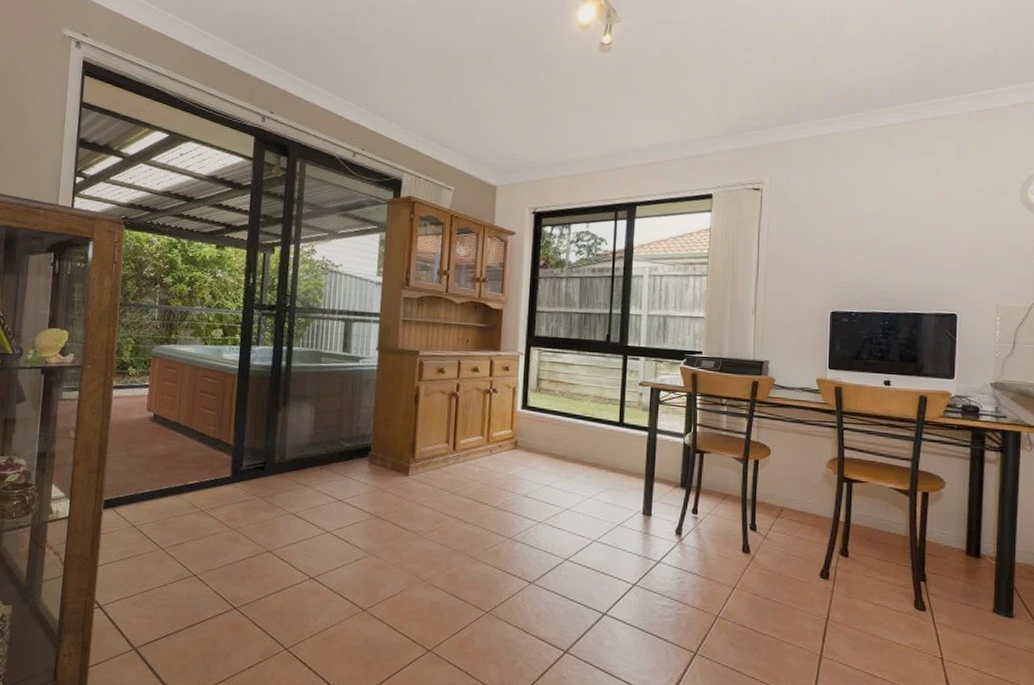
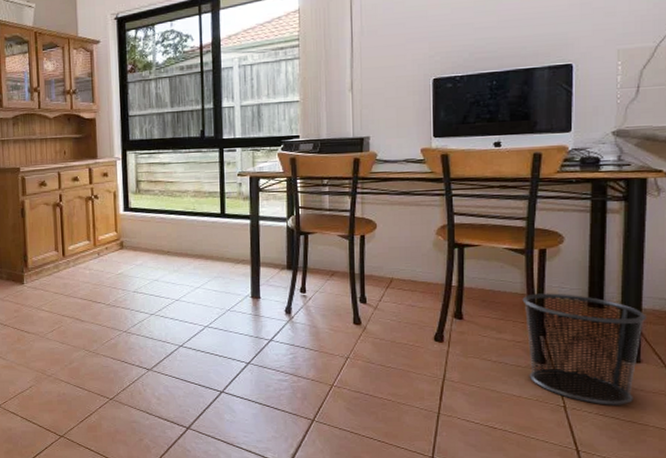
waste bin: none [905,537,1019,661] -> present [522,293,647,405]

